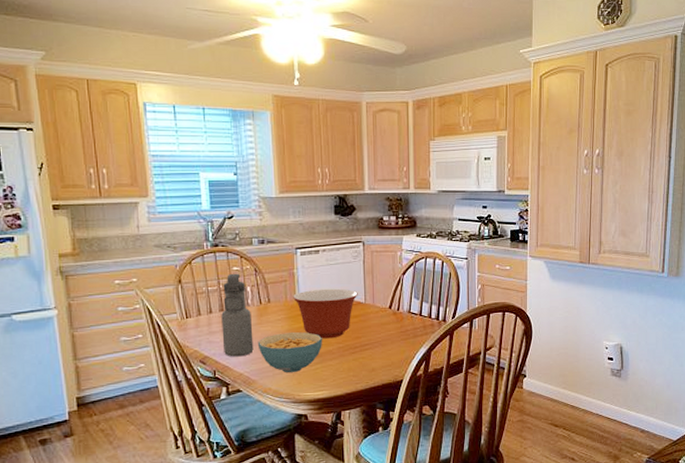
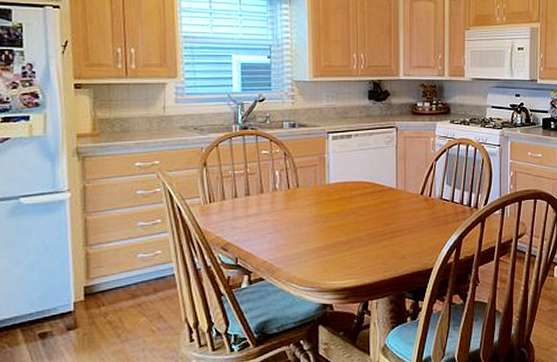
water bottle: present [221,273,254,357] -> none [246,157,280,244]
cereal bowl: present [257,332,322,373] -> none [283,218,351,261]
mixing bowl: present [293,288,358,339] -> none [323,173,390,225]

